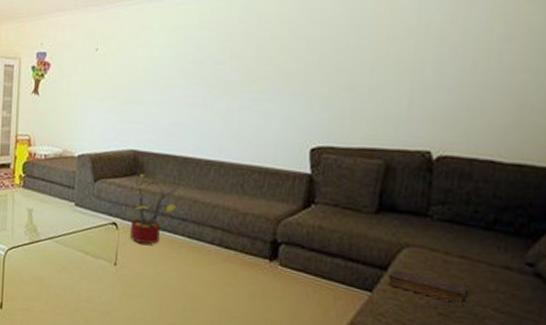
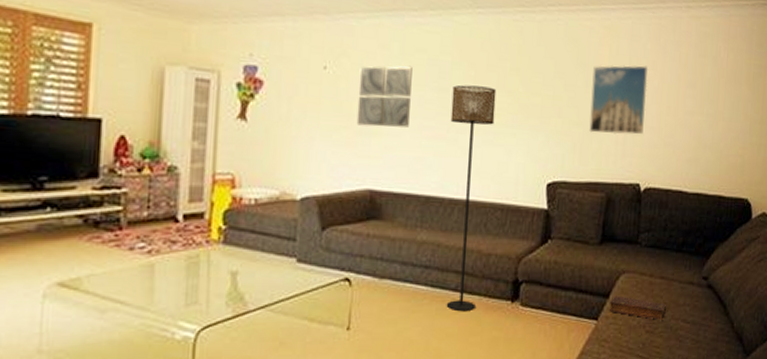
wall art: none [122,42,171,97] -> present [356,65,412,128]
decorative plant: present [130,171,179,244] -> none [366,214,421,300]
floor lamp: none [202,56,255,264] -> present [446,85,497,312]
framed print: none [363,21,445,98] -> present [589,65,649,135]

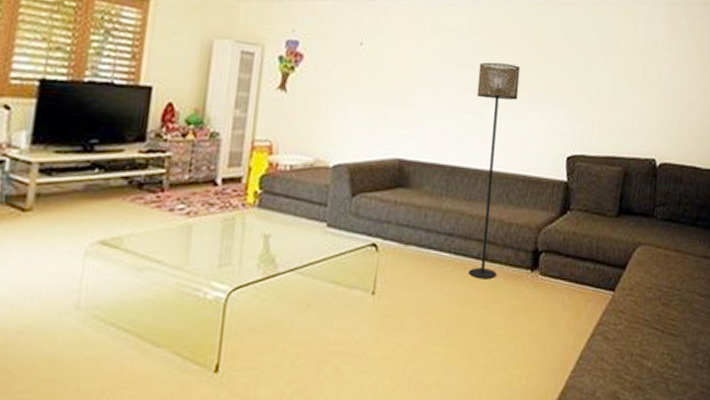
wall art: present [356,65,412,128] -> none [388,43,443,101]
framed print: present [589,65,649,135] -> none [607,46,664,112]
diary: present [608,295,667,320] -> none [625,267,682,293]

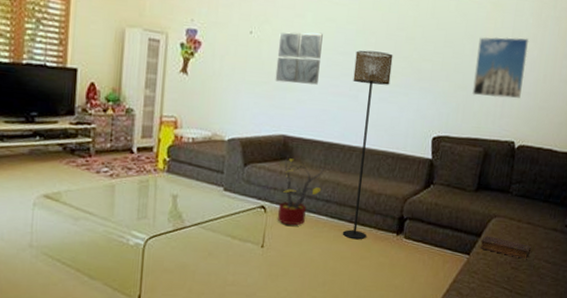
wall art: none [388,43,443,101] -> present [275,32,323,85]
decorative plant: none [392,183,446,266] -> present [278,156,324,226]
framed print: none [607,46,664,112] -> present [472,36,529,99]
diary: none [625,267,682,293] -> present [480,235,532,259]

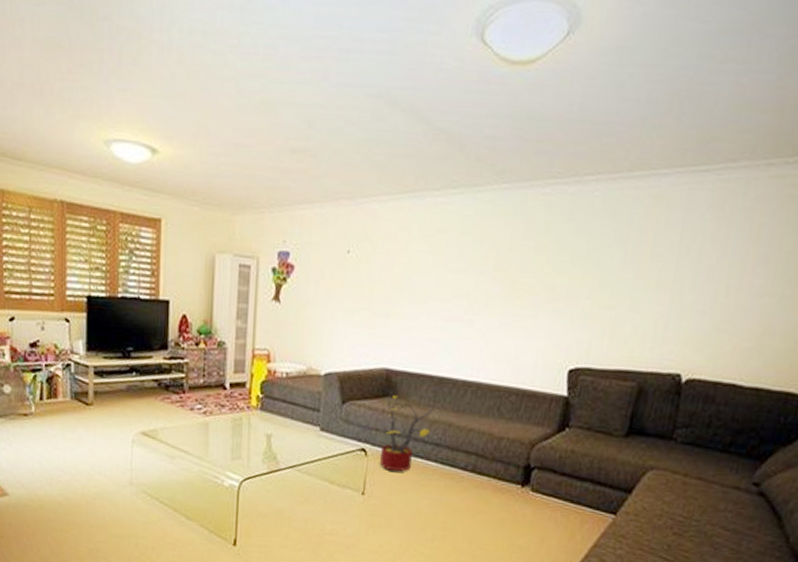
wall art: present [275,32,323,85] -> none [376,247,432,309]
floor lamp: present [342,50,393,240] -> none [454,265,519,491]
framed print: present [472,36,529,99] -> none [623,239,706,319]
diary: present [480,235,532,259] -> none [630,492,703,524]

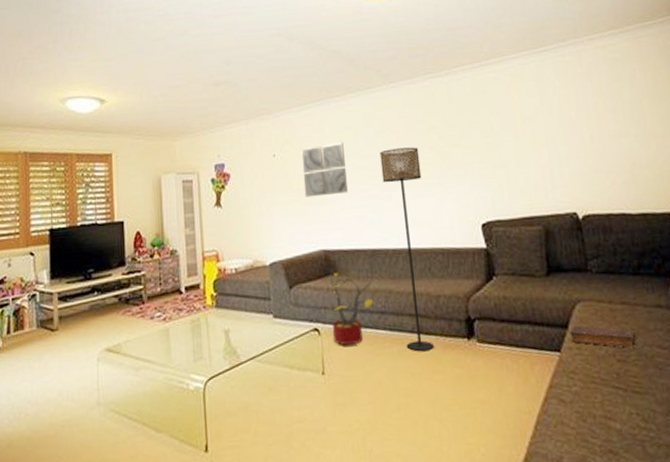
wall art: none [376,247,432,309] -> present [301,141,348,197]
floor lamp: none [454,265,519,491] -> present [379,147,434,352]
diary: none [630,492,703,524] -> present [569,325,637,348]

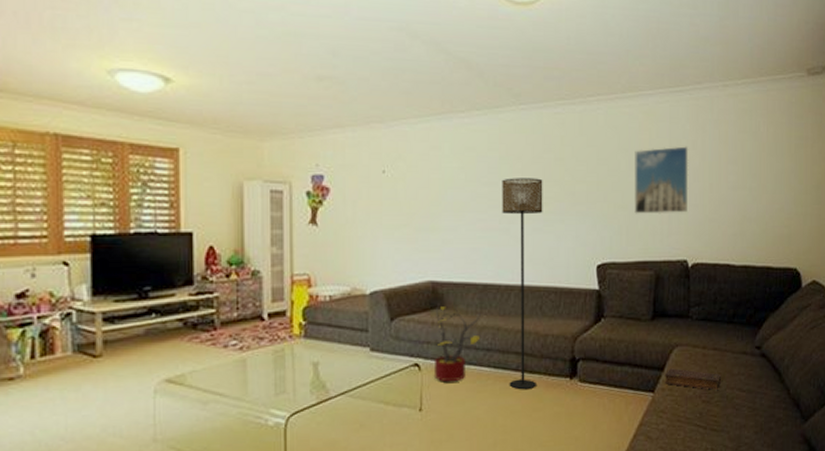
wall art: present [301,141,348,197] -> none [415,164,463,223]
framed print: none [506,101,570,171] -> present [634,146,689,214]

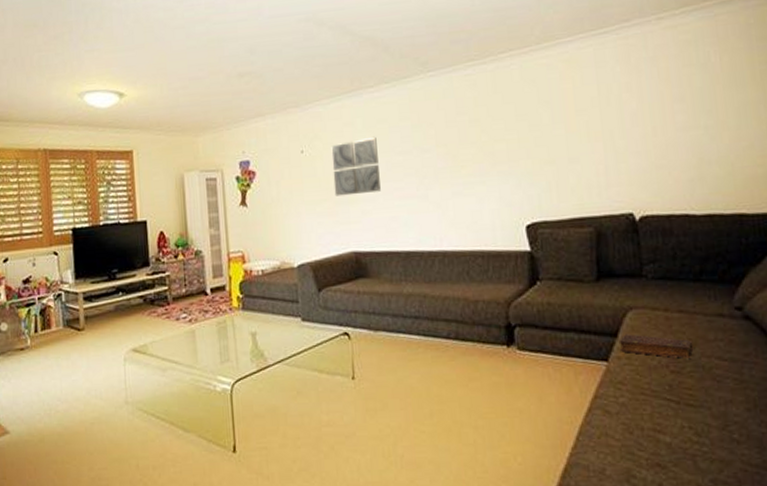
wall art: none [415,164,463,223] -> present [331,136,381,196]
decorative plant: present [435,304,481,382] -> none [361,273,408,351]
floor lamp: present [502,178,543,390] -> none [416,142,470,358]
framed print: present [634,146,689,214] -> none [557,90,628,168]

